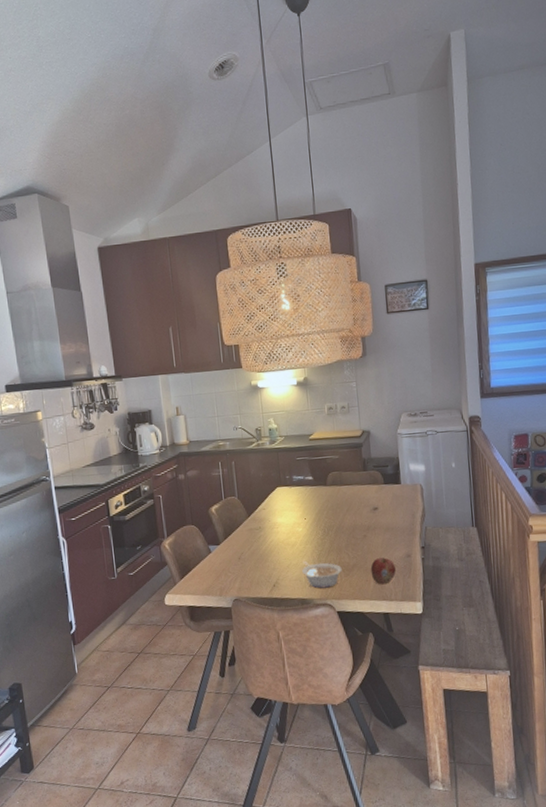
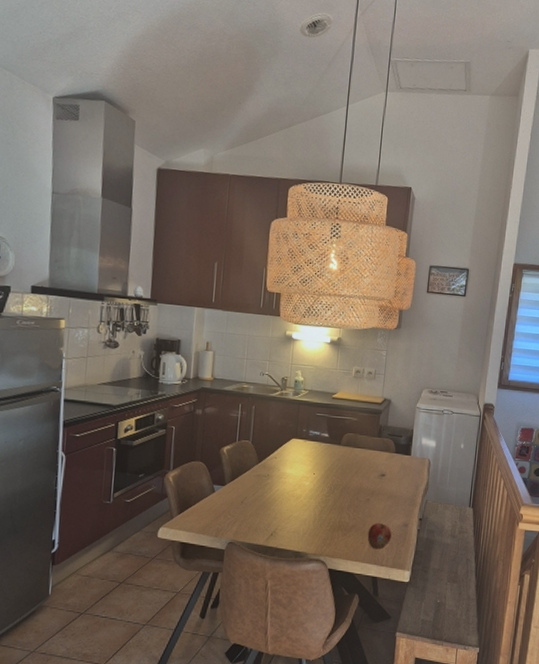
legume: present [302,560,342,589] -> none [301,514,341,544]

